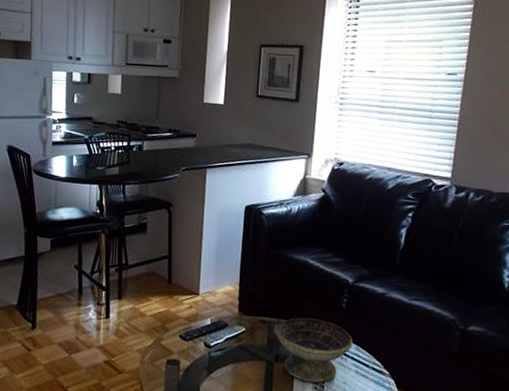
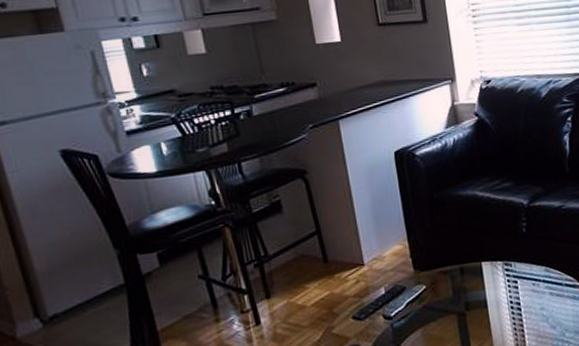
decorative bowl: present [274,317,353,383] -> none [457,251,542,321]

